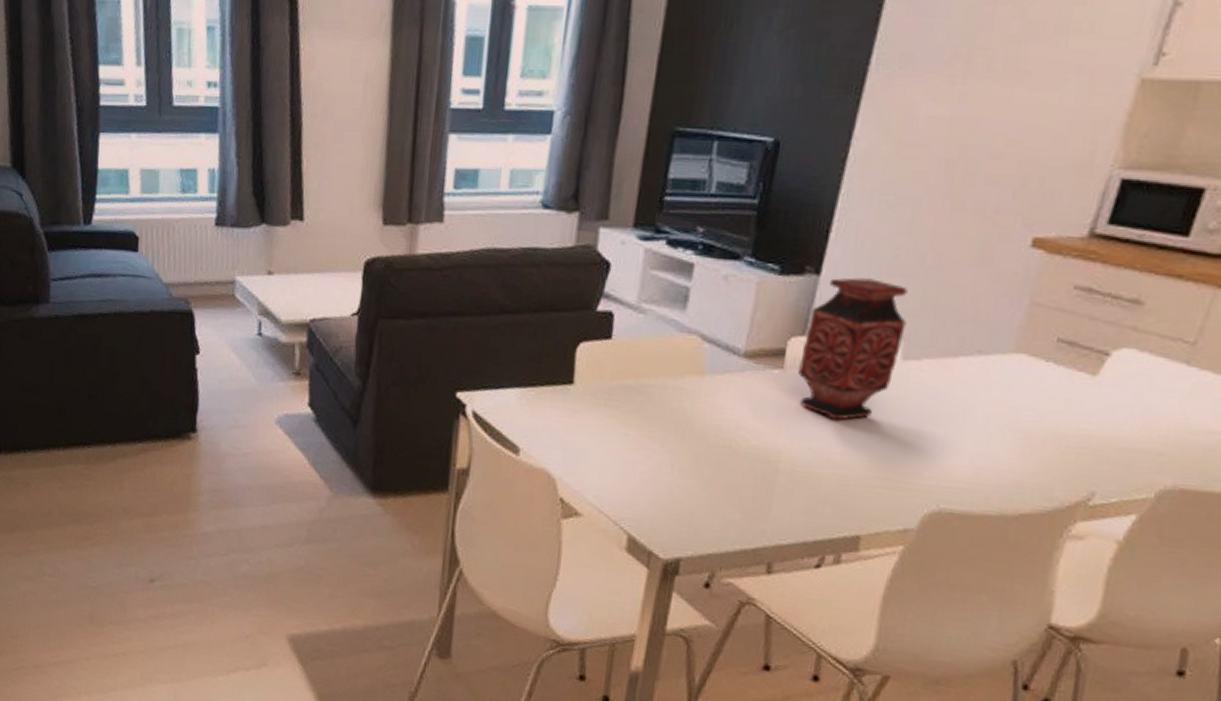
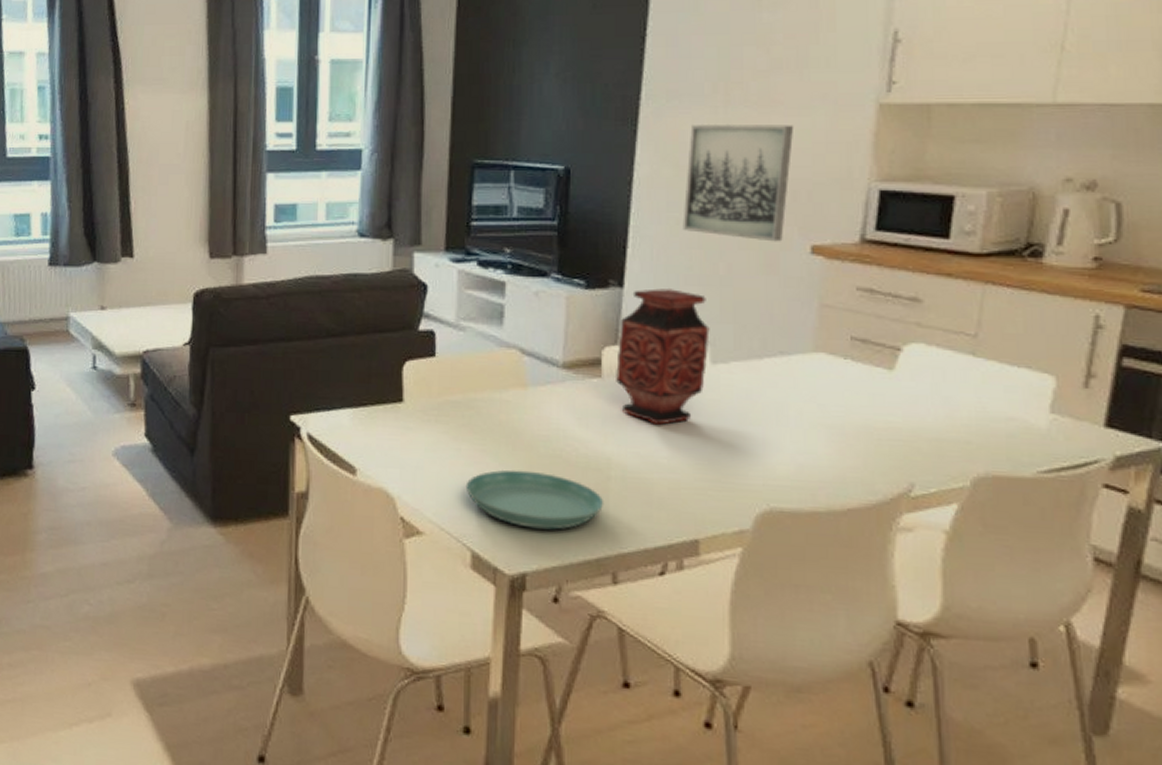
saucer: none [628,456,769,519] -> present [465,469,604,530]
wall art: none [894,96,1039,233] -> present [683,125,794,242]

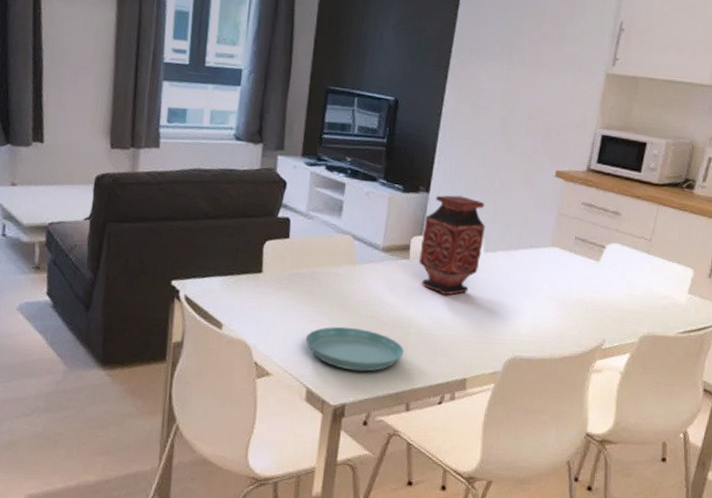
wall art: present [683,125,794,242] -> none [473,76,552,167]

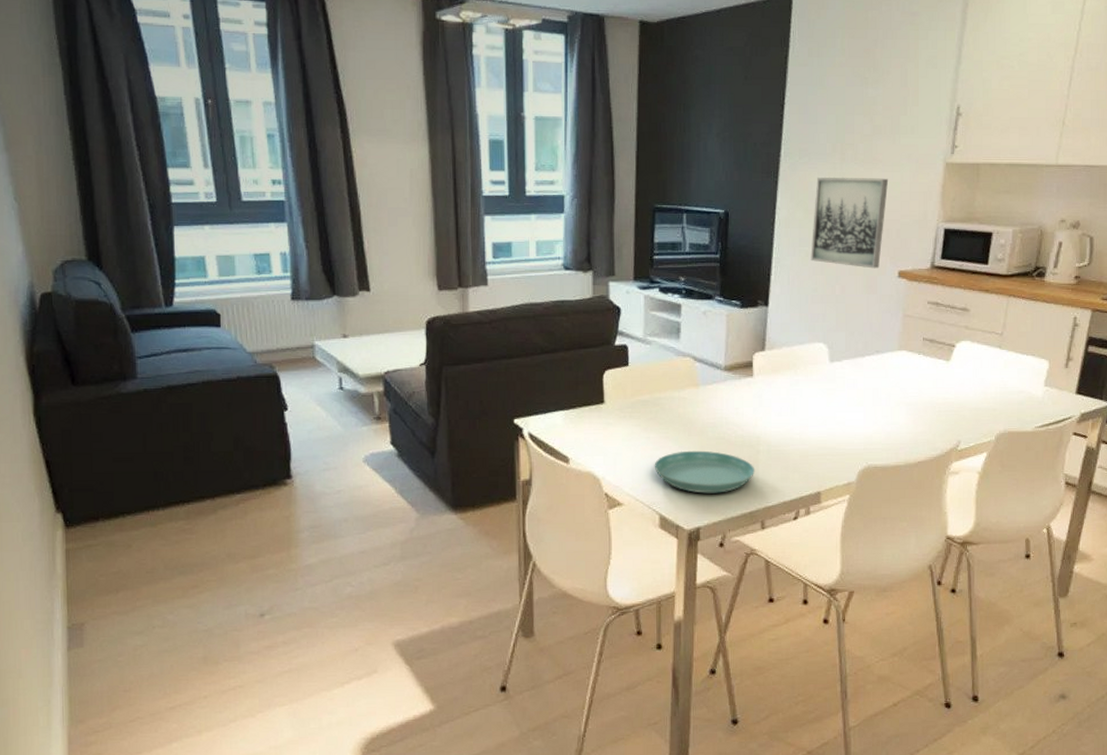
vase: present [419,195,486,295] -> none [763,306,829,410]
wall art: none [473,76,552,167] -> present [810,178,889,269]

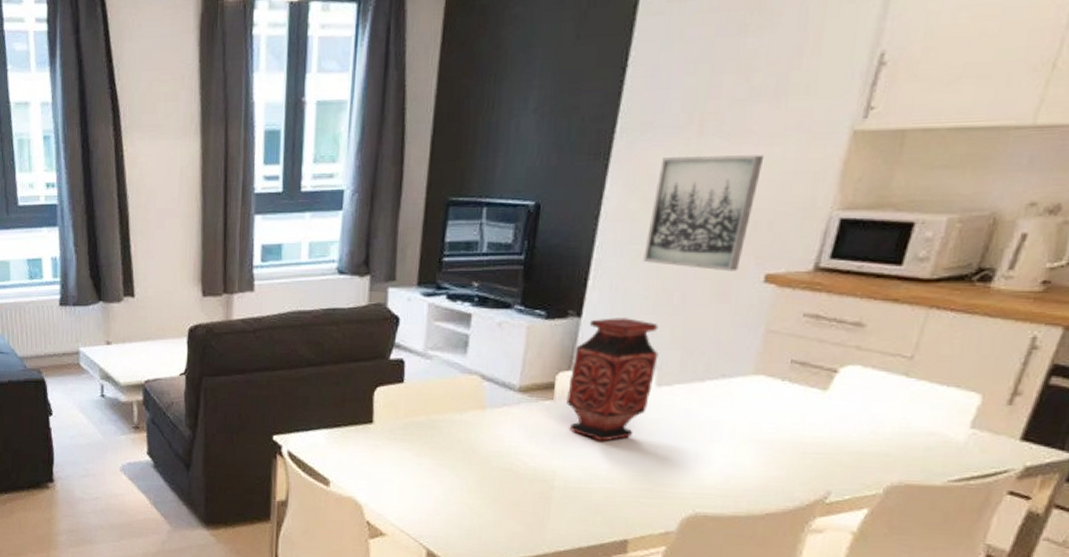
saucer: present [654,450,755,494] -> none [424,480,547,532]
vase: none [763,306,829,410] -> present [567,318,659,441]

